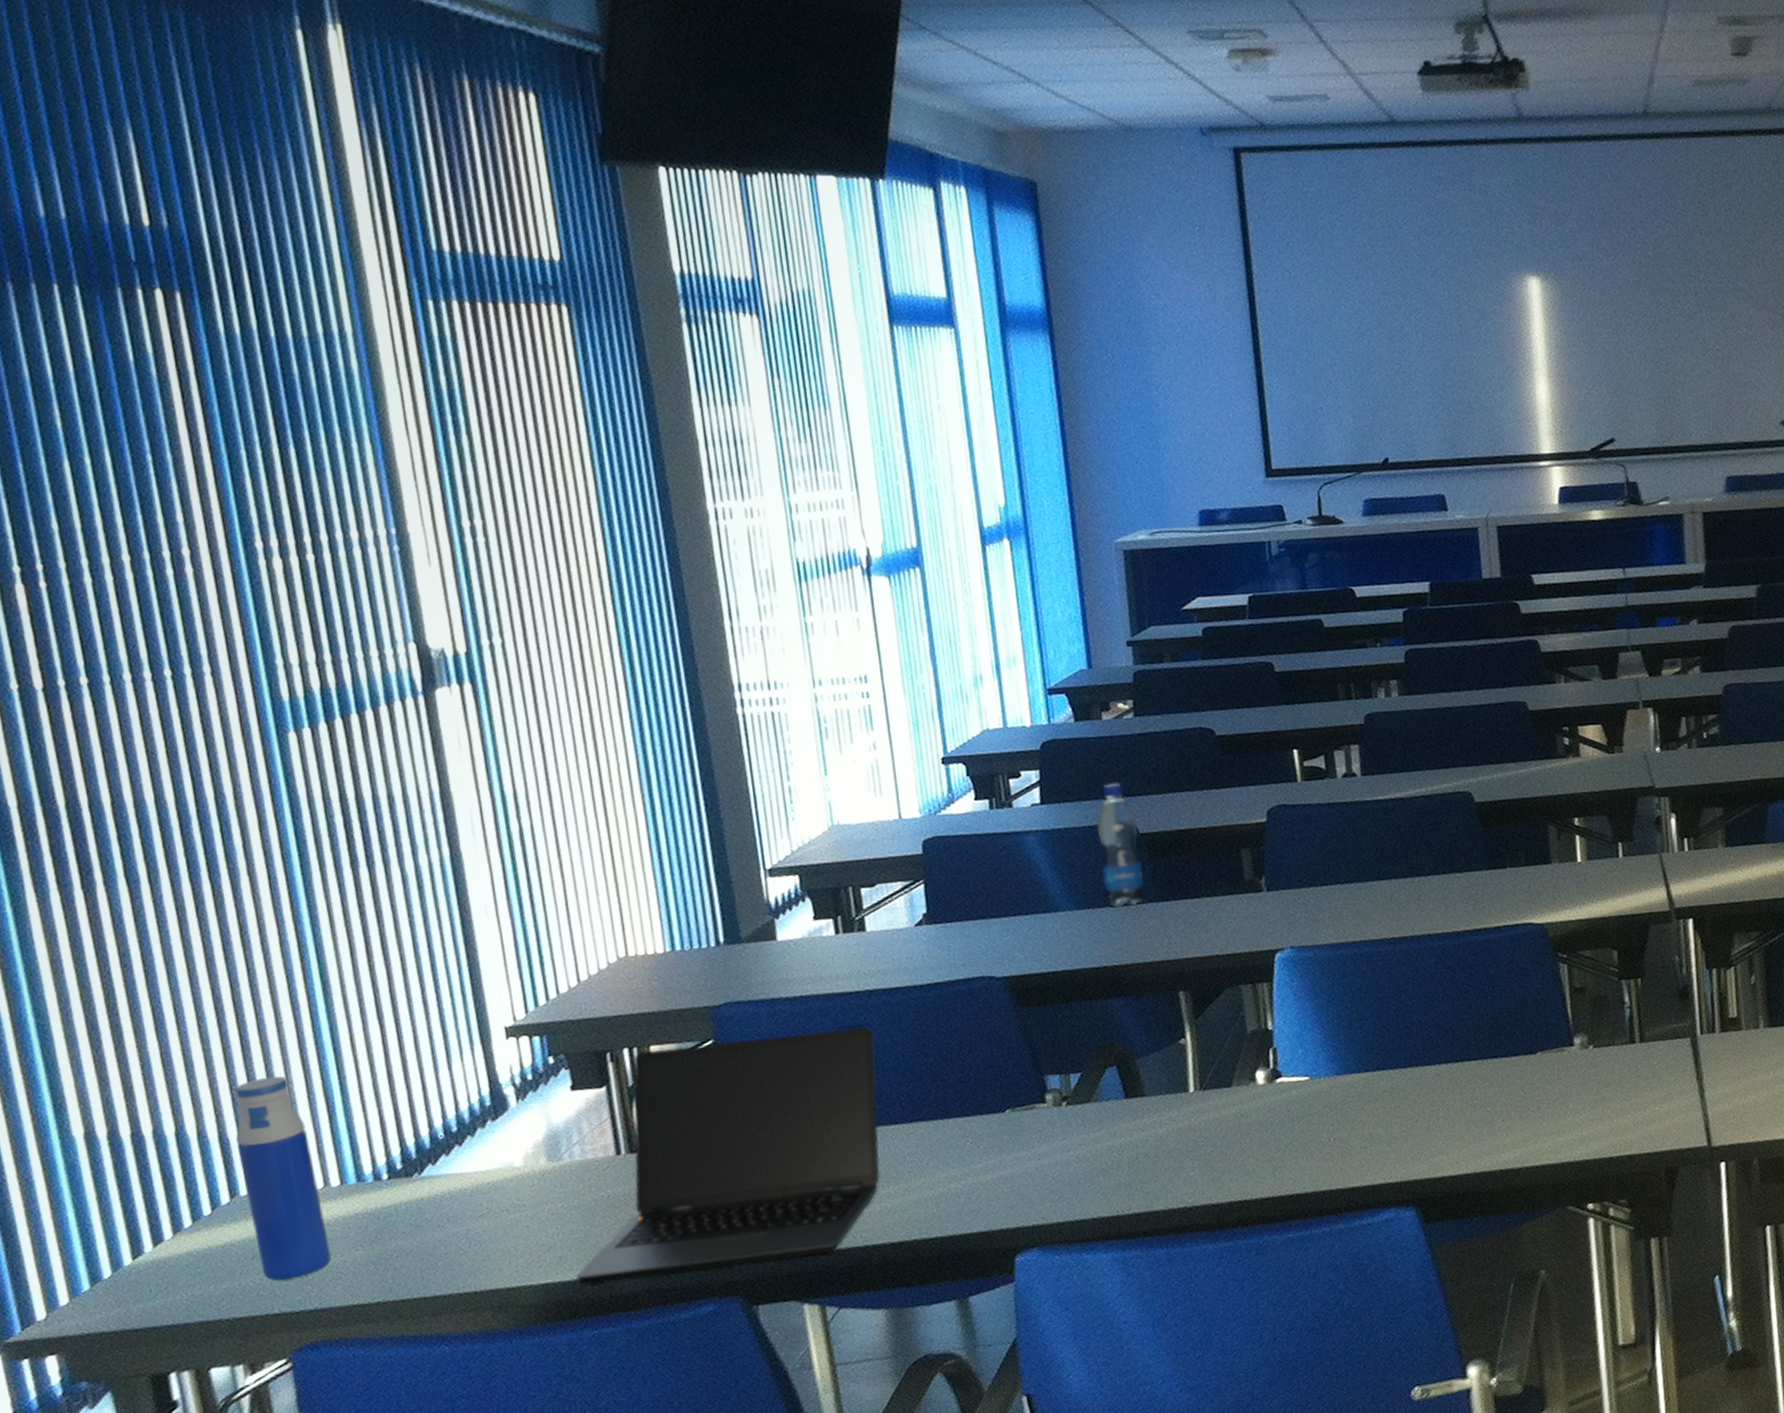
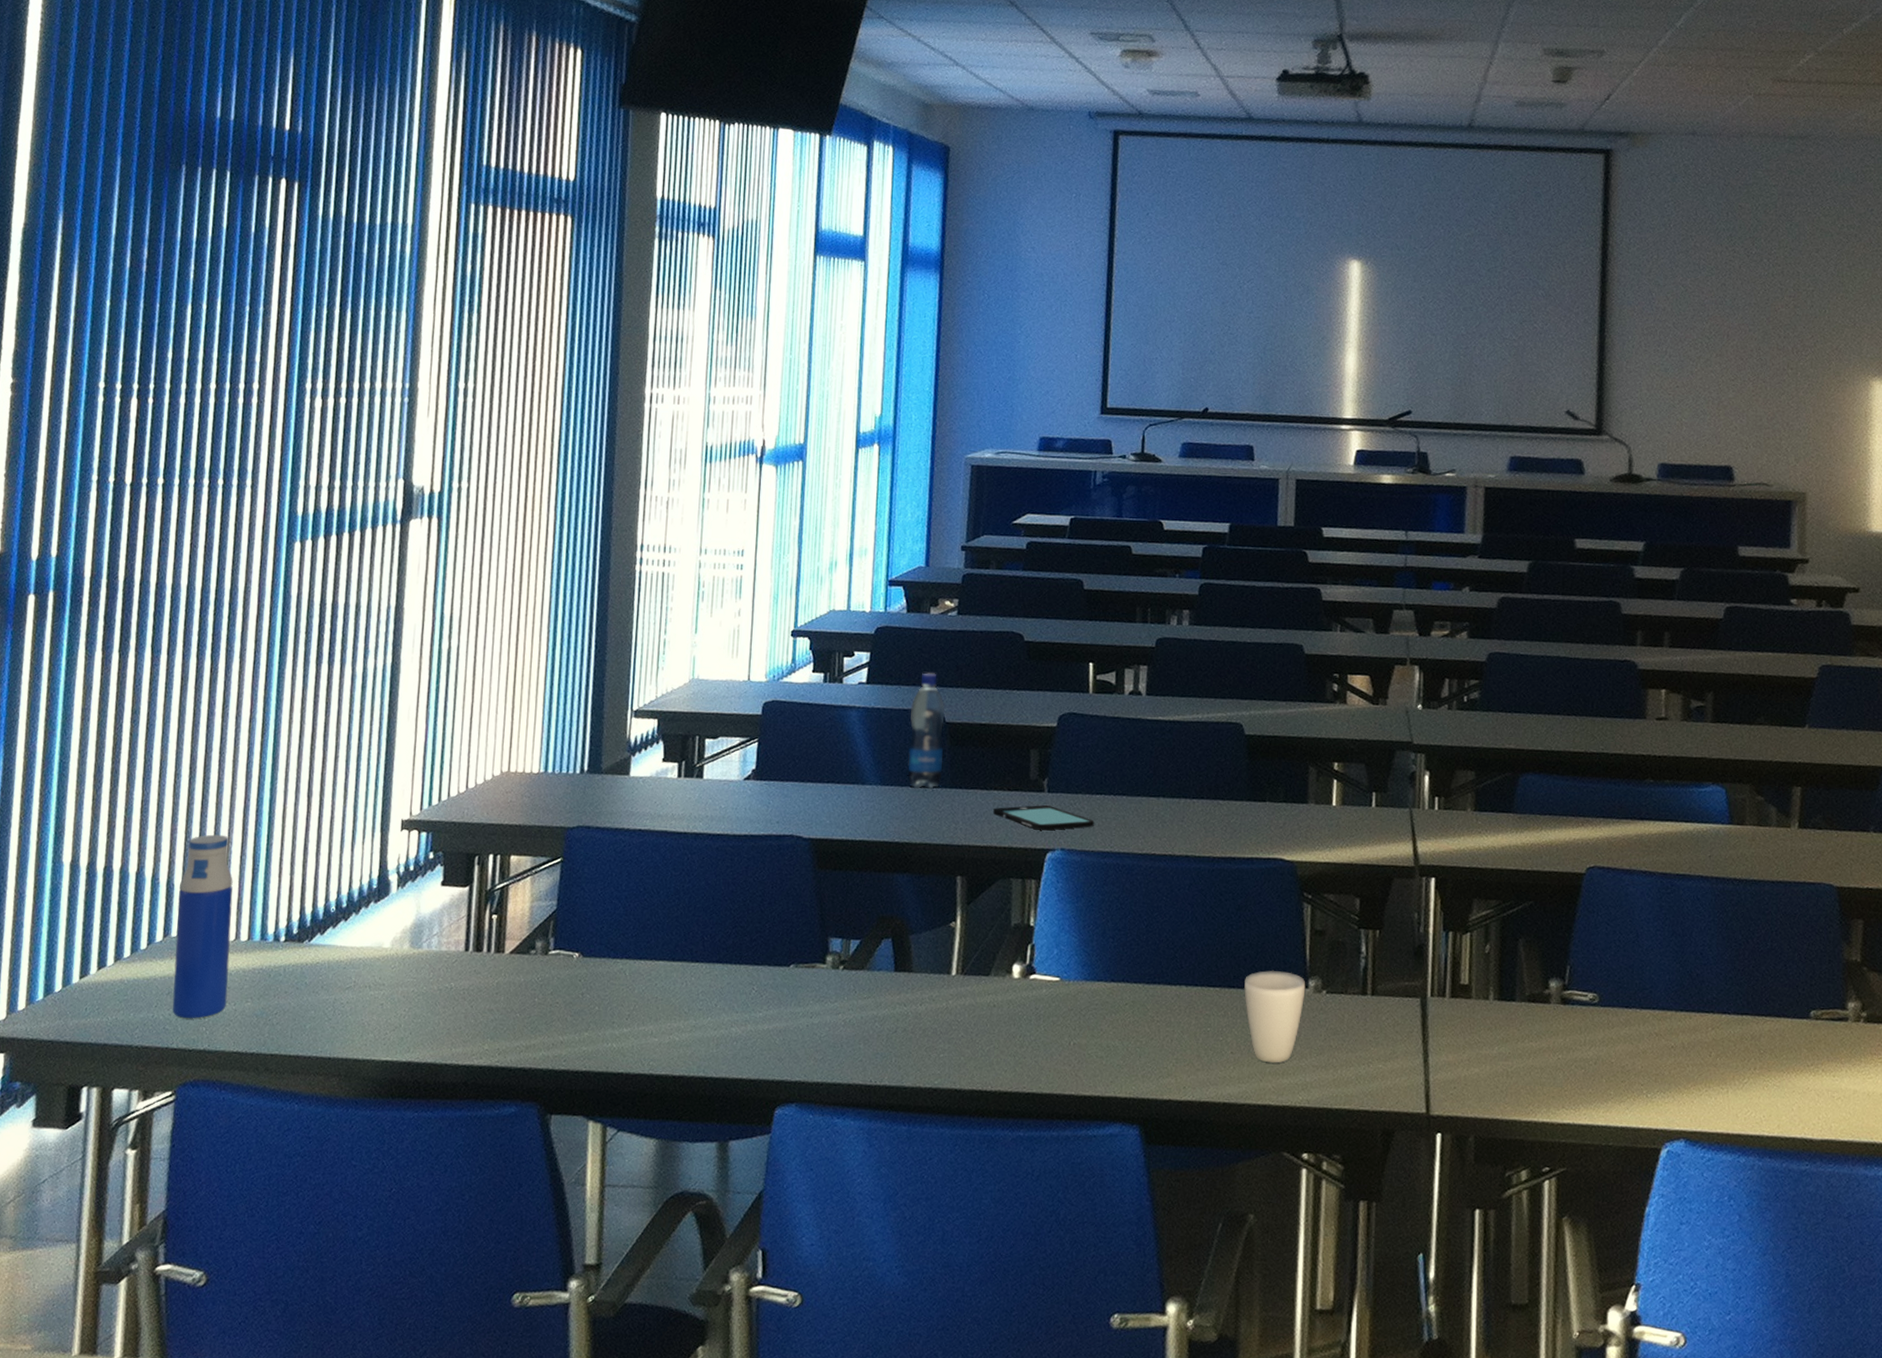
laptop: present [576,1027,880,1285] -> none [411,859,693,1075]
tablet: none [1209,904,1324,932] -> present [993,805,1095,831]
cup: none [1507,1033,1572,1125] -> present [1244,970,1306,1063]

